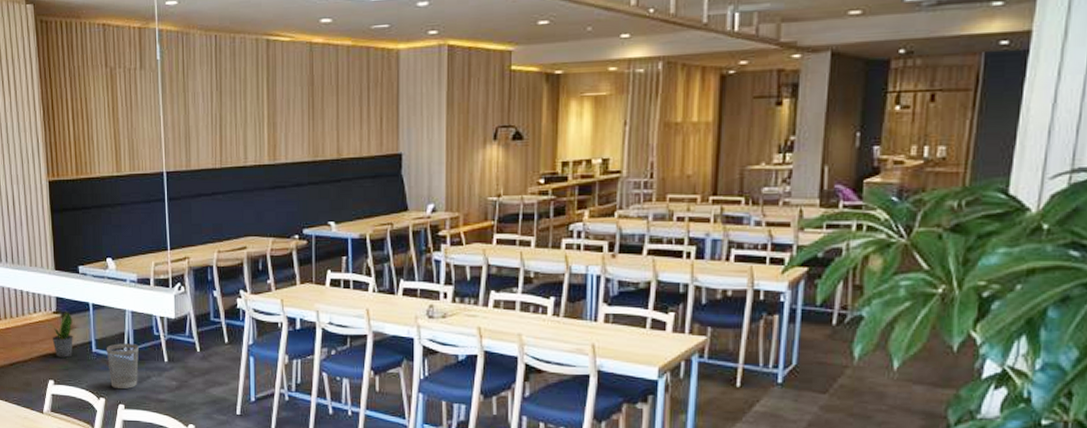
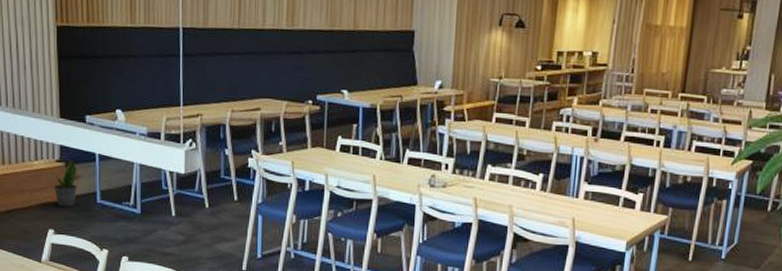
wastebasket: present [106,343,139,390] -> none [111,195,146,242]

